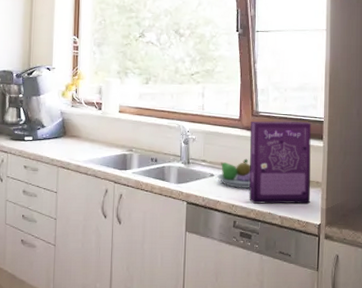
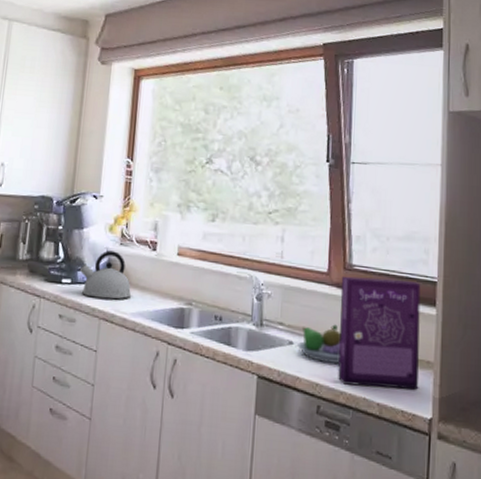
kettle: none [39,112,83,151] -> present [79,250,132,300]

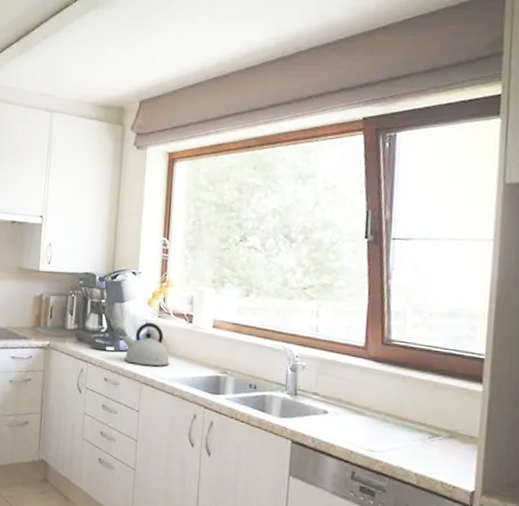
fruit bowl: present [298,324,341,364] -> none [332,396,378,434]
cereal box: present [338,276,421,390] -> none [374,350,466,463]

